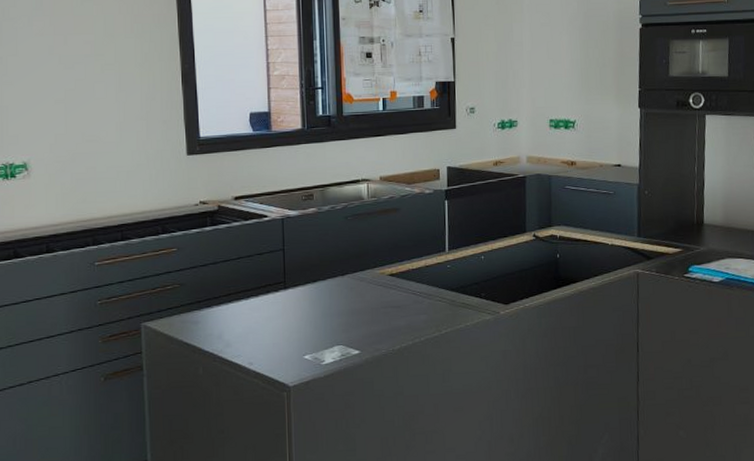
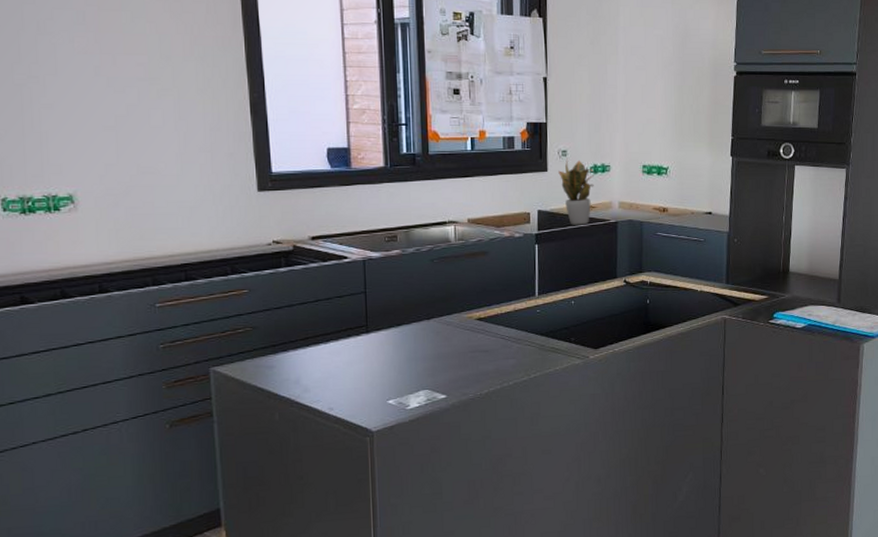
potted plant: none [467,115,502,181] -> present [558,158,594,225]

